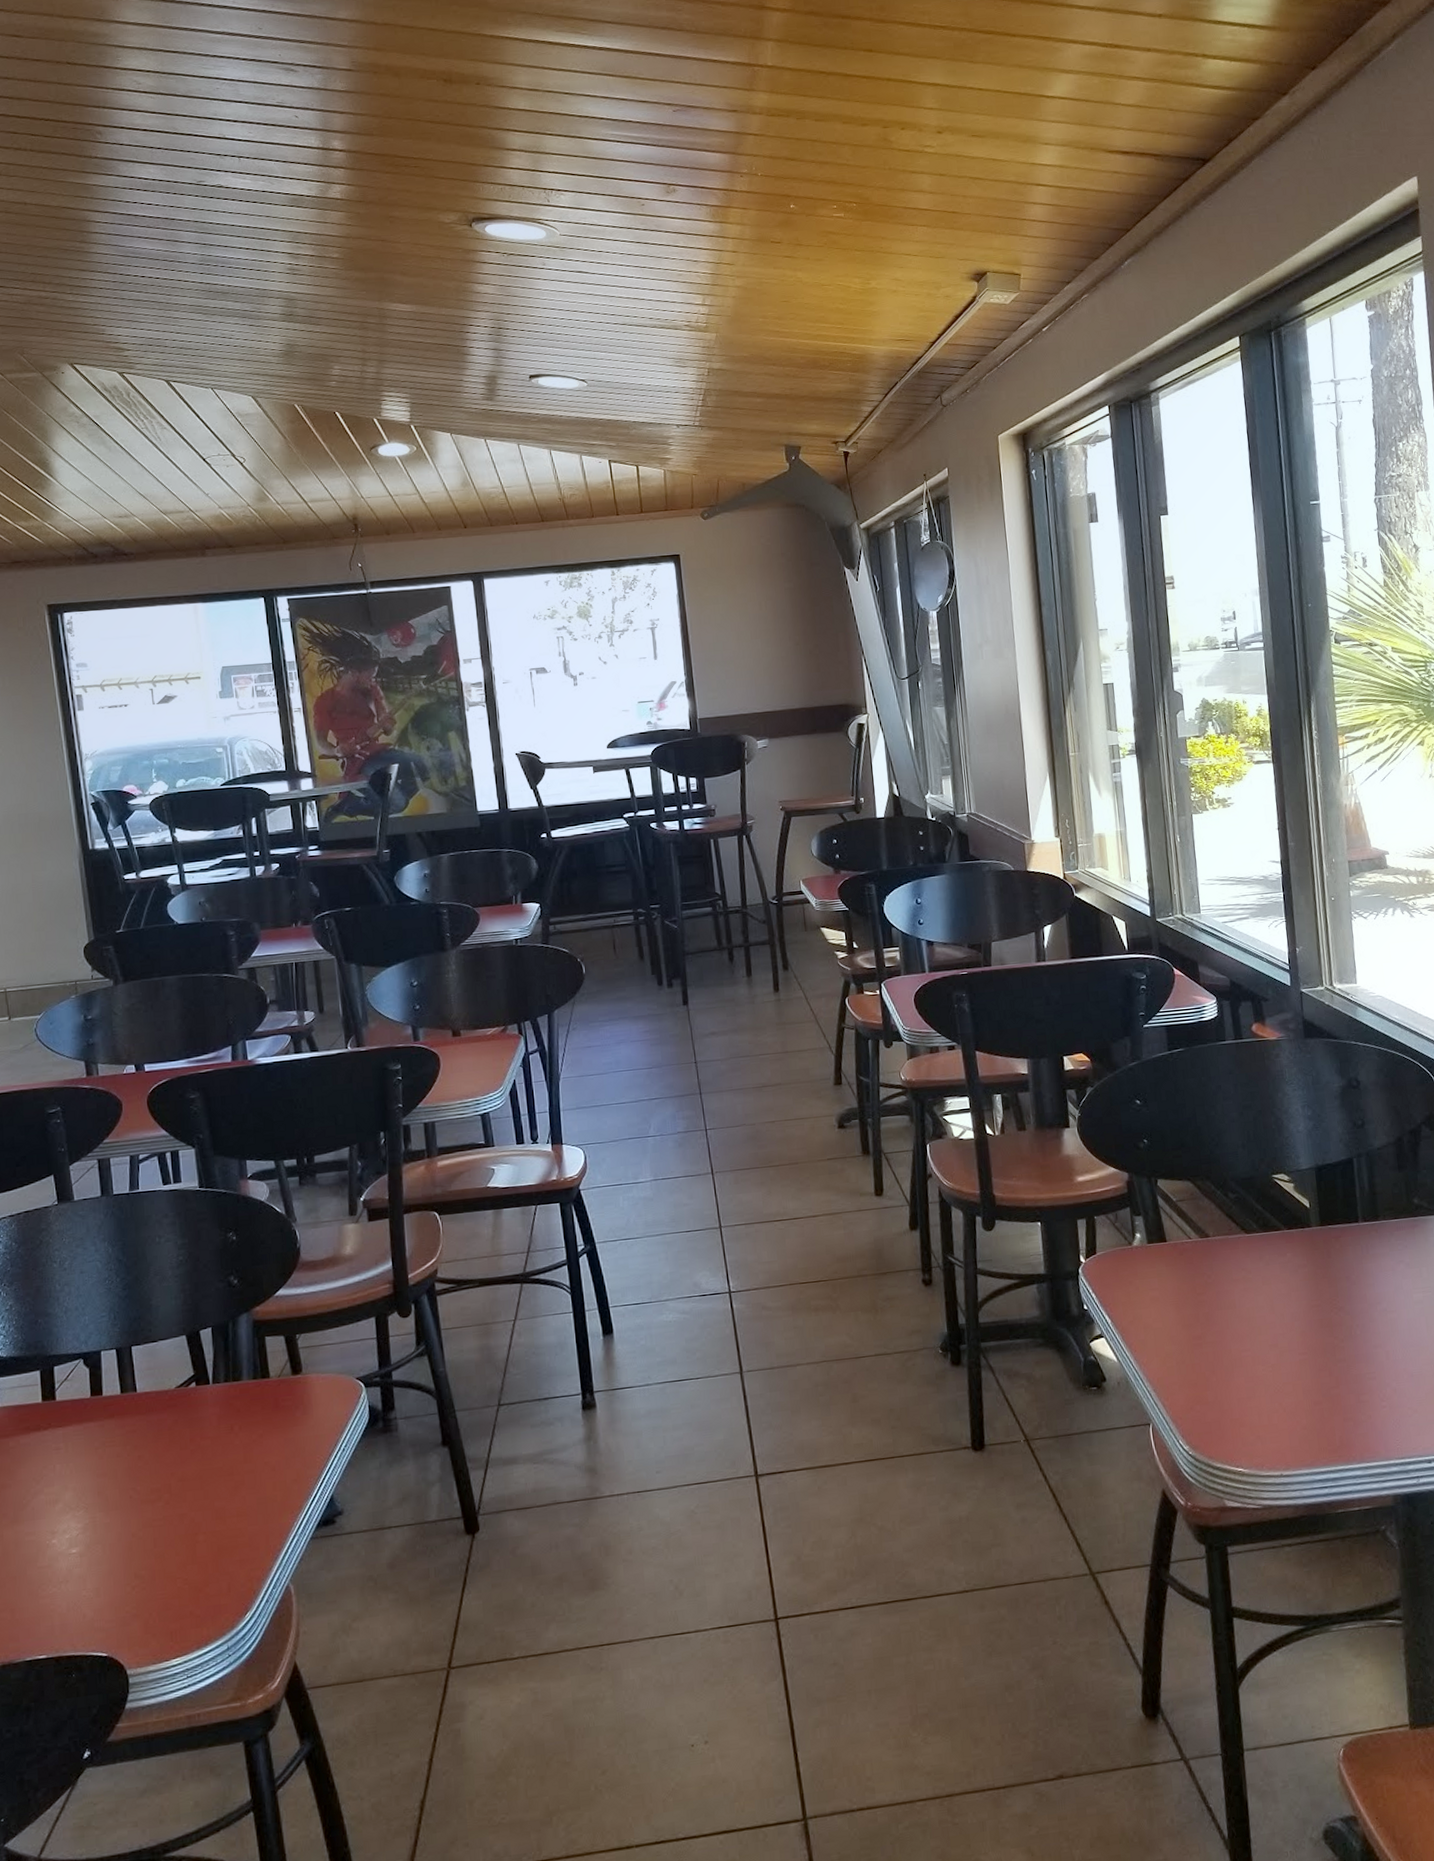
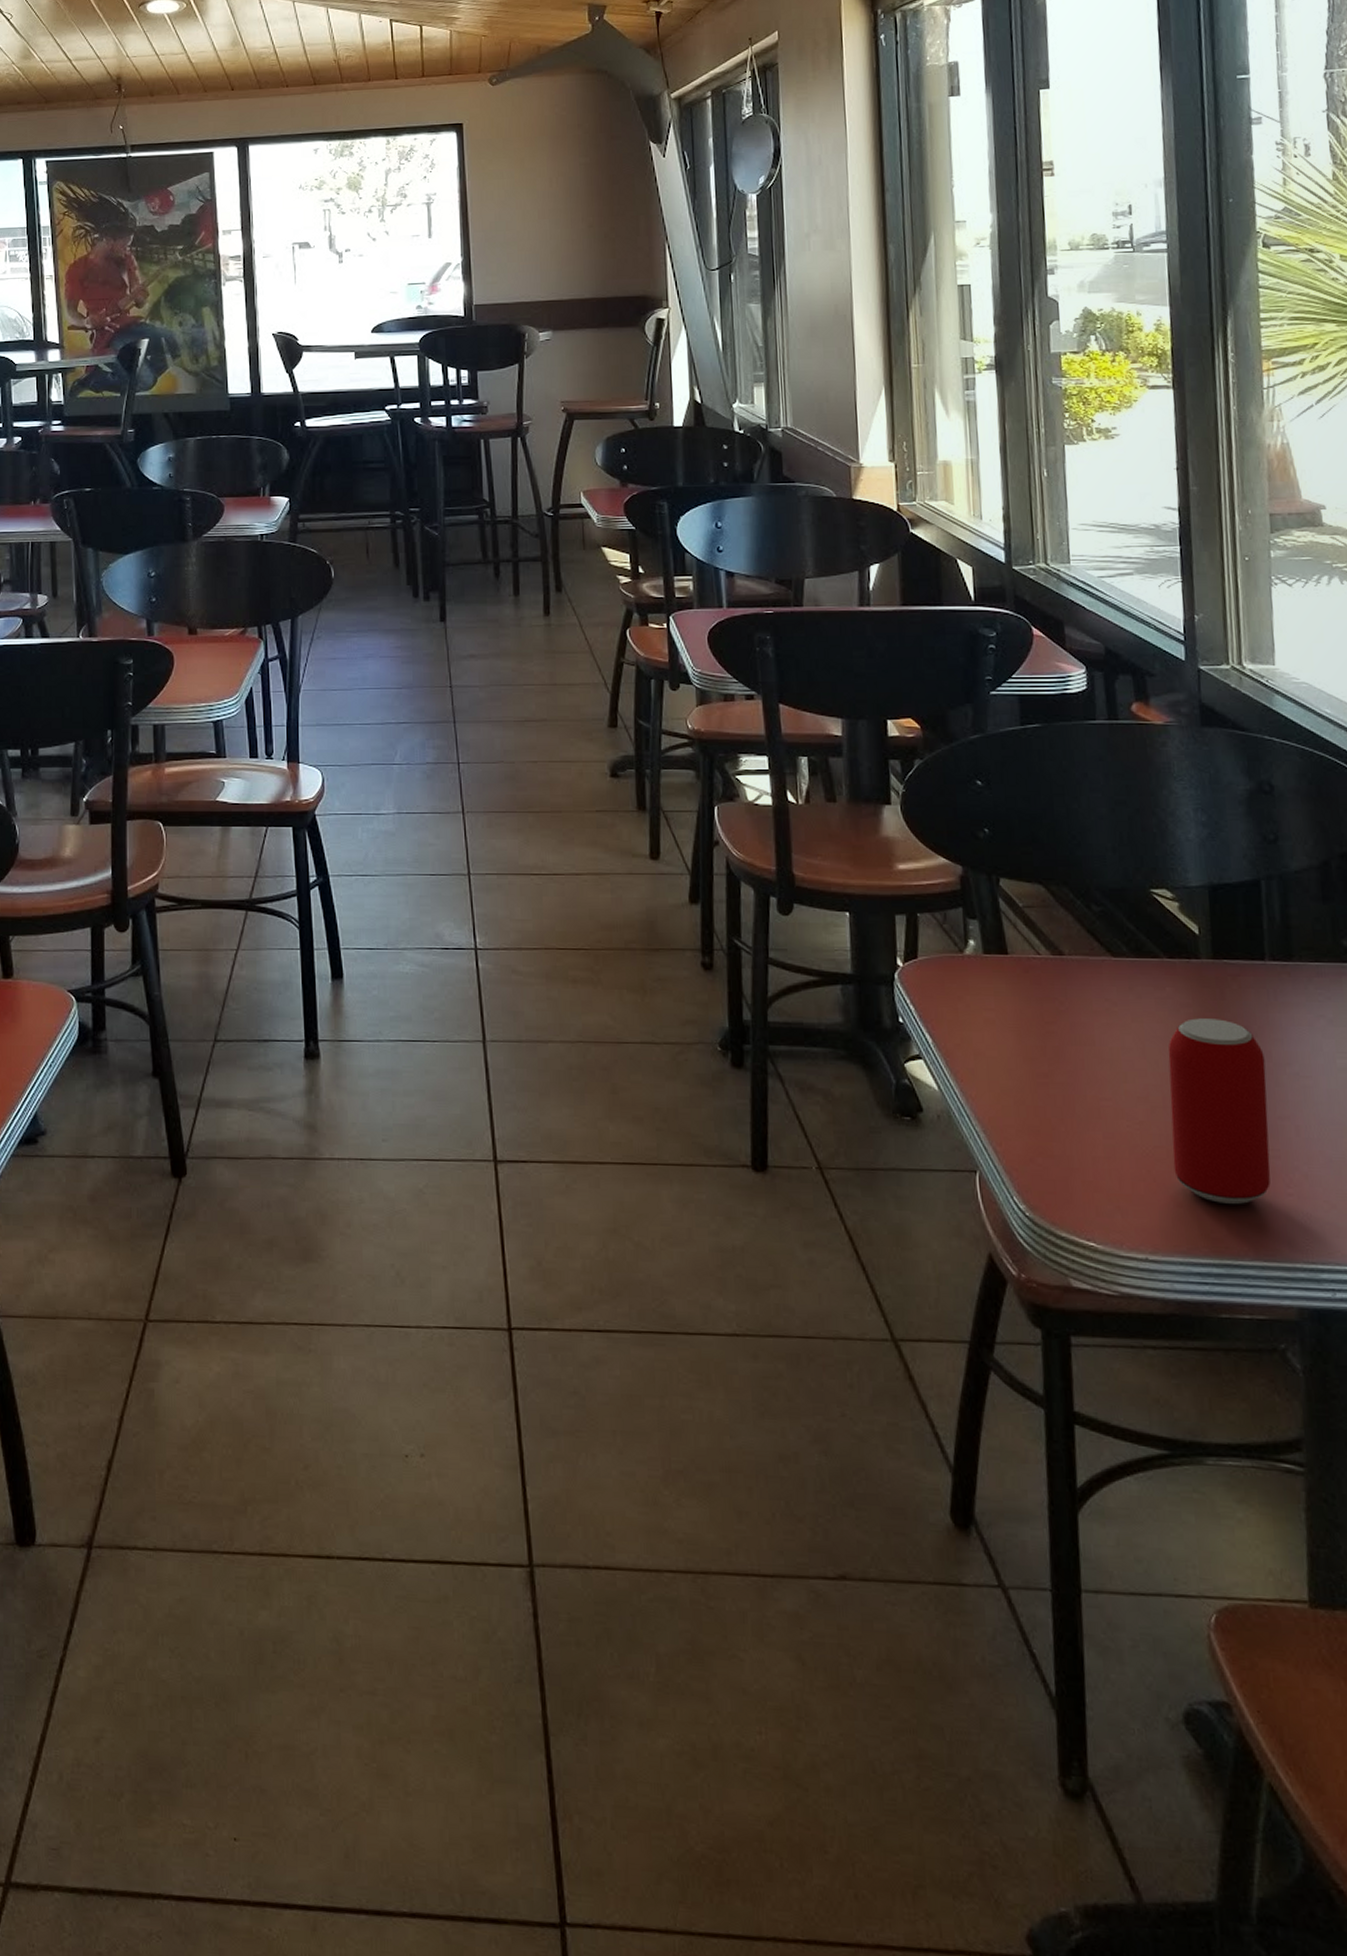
beverage can: none [1290,1273,1370,1422] -> present [1168,1018,1271,1205]

